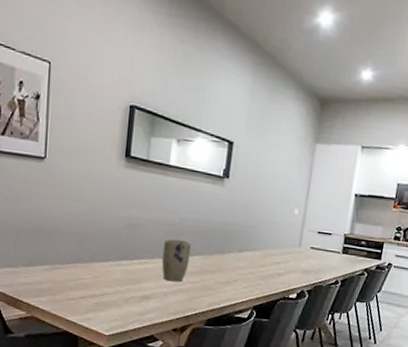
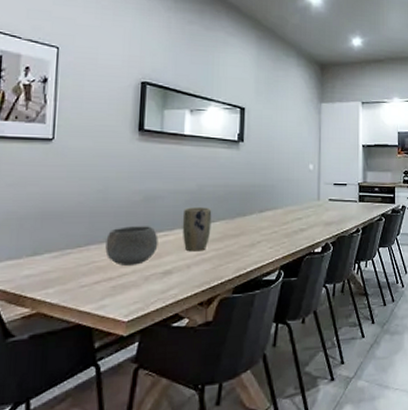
bowl: none [91,250,139,287] -> present [105,226,158,266]

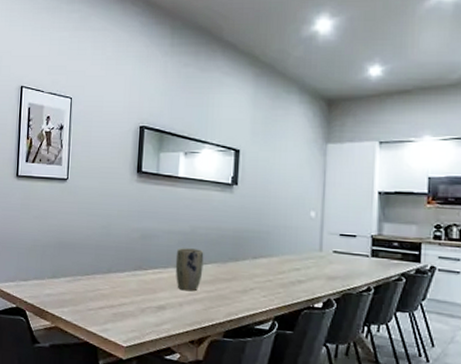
bowl: present [105,226,158,266] -> none [108,260,154,297]

